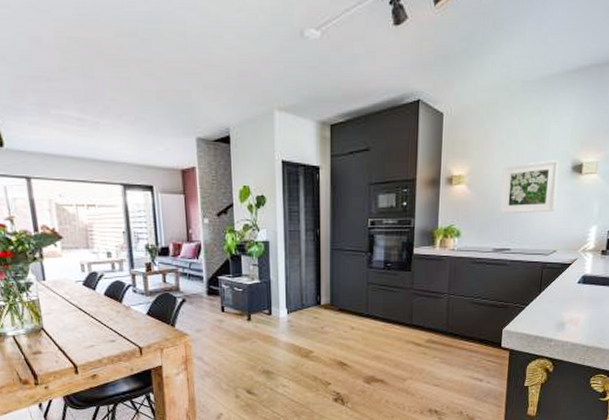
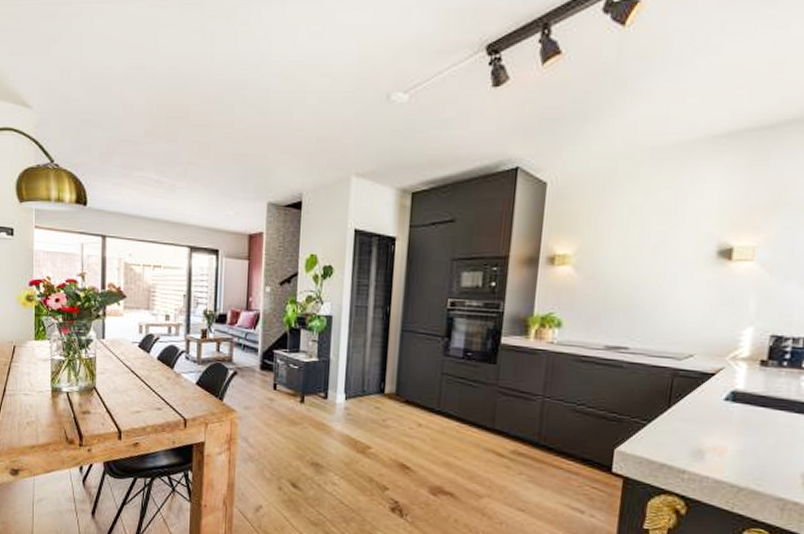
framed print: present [499,160,560,214] -> none [615,241,701,306]

